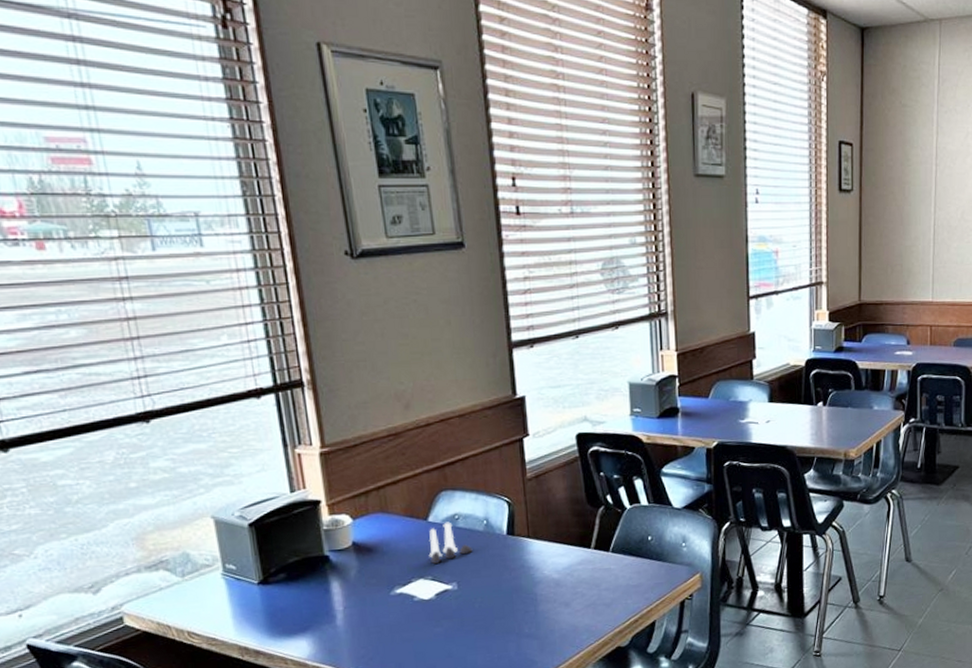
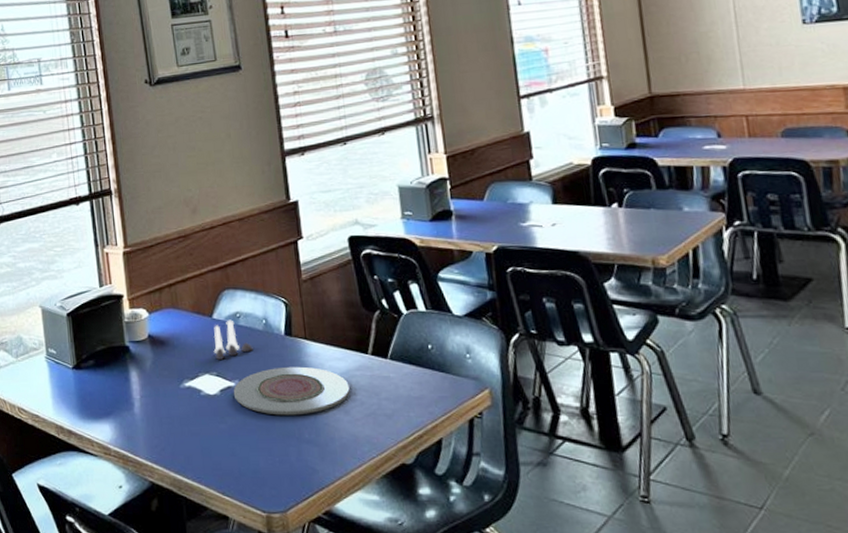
plate: none [450,564,572,614] -> present [233,366,350,416]

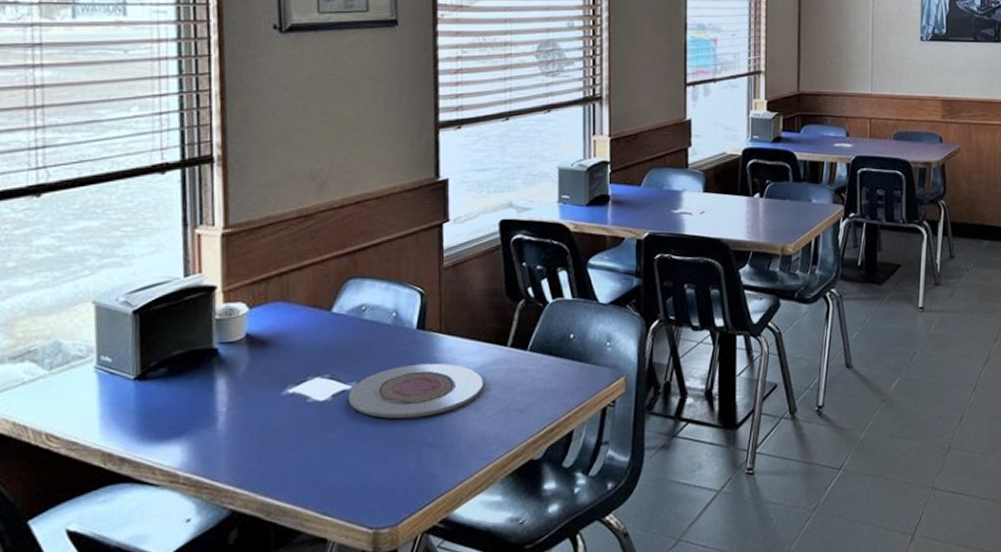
salt and pepper shaker set: present [213,319,253,361] -> none [328,313,378,361]

